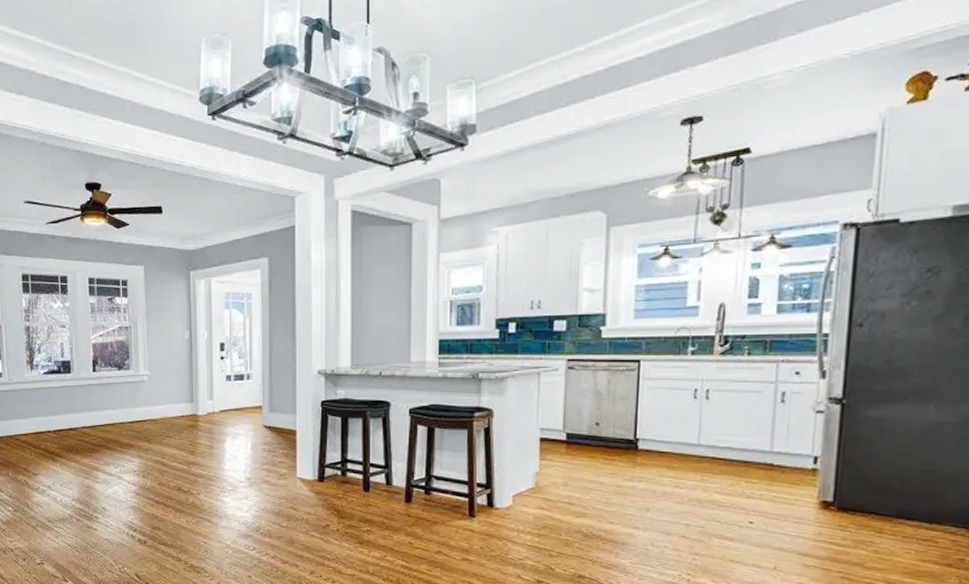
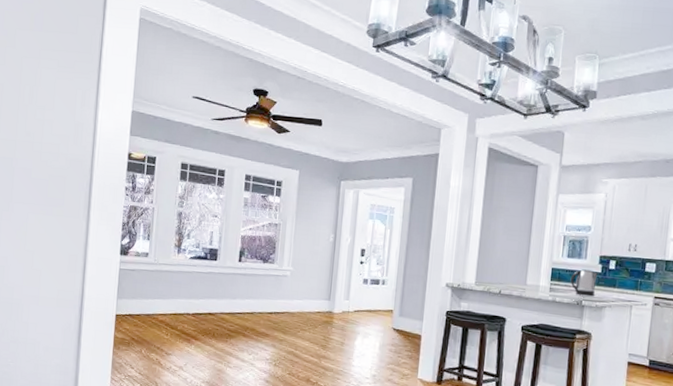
kettle: none [462,337,495,368] -> present [570,269,598,297]

